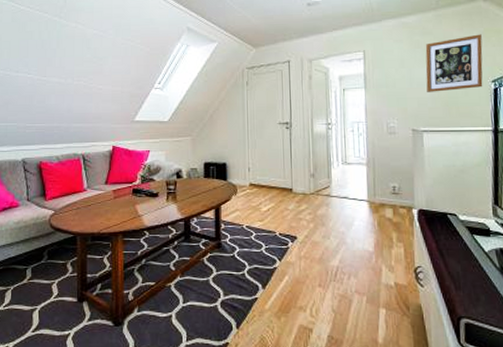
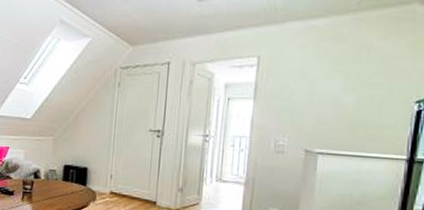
wall art: present [425,34,483,92] -> none [330,44,411,110]

